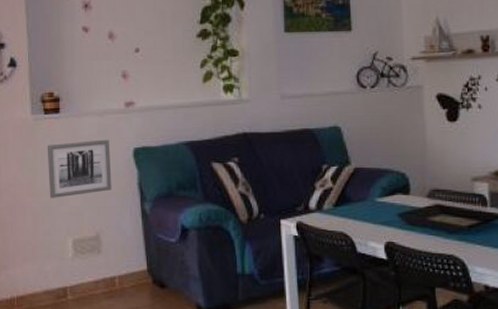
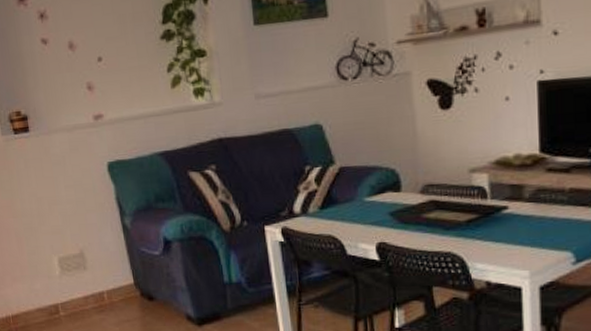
wall art: present [47,139,112,198] -> none [21,155,90,218]

